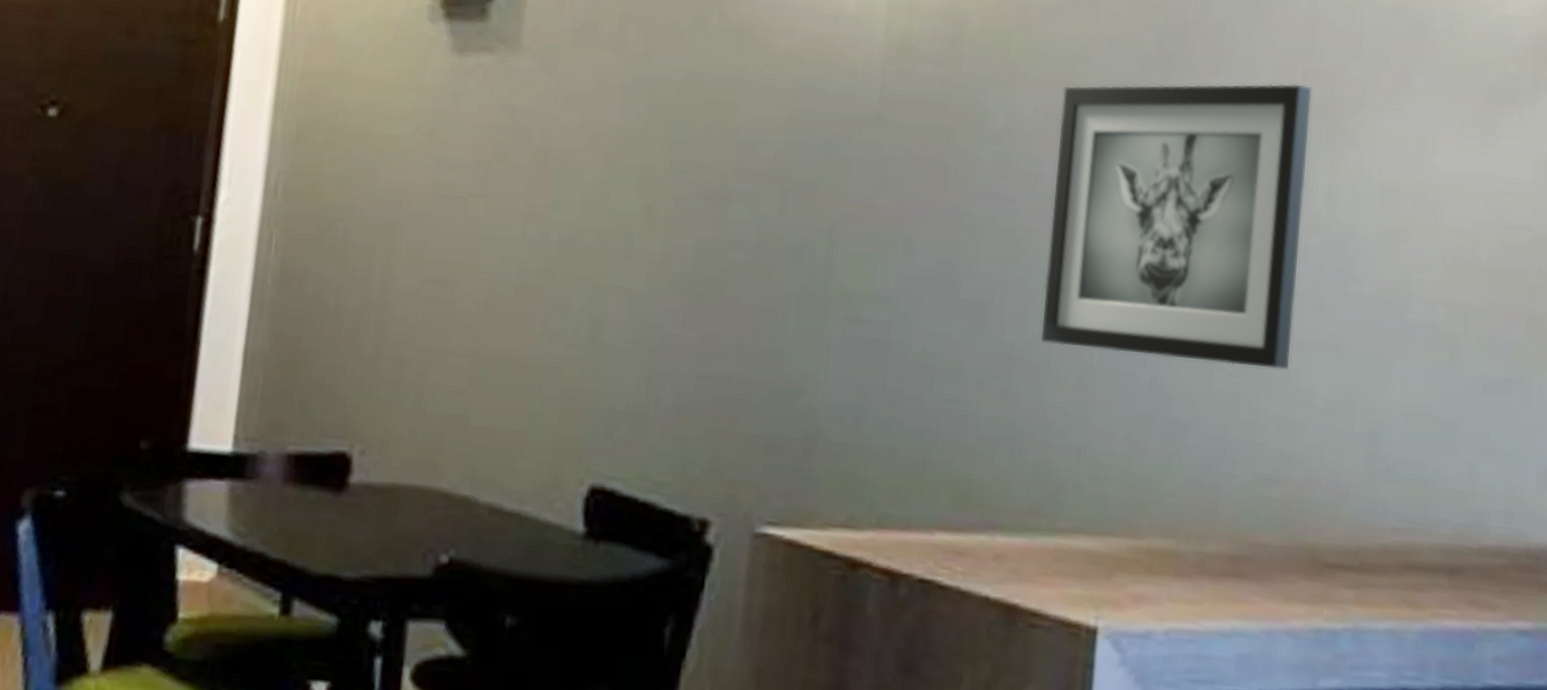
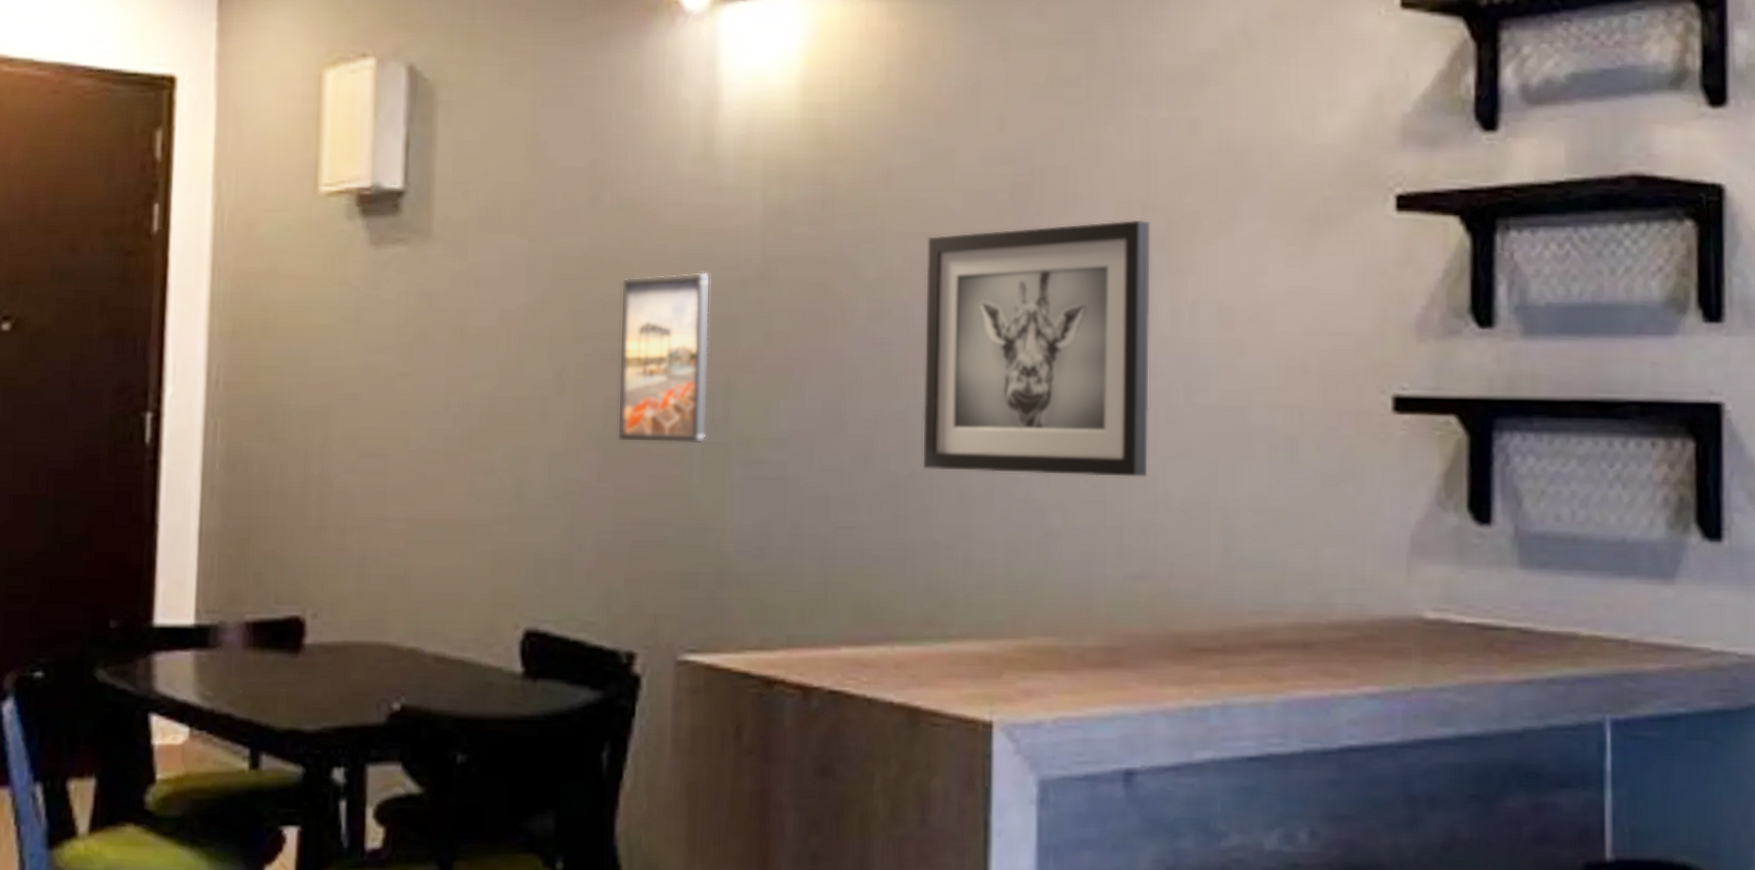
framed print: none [706,106,822,296] -> present [617,272,711,444]

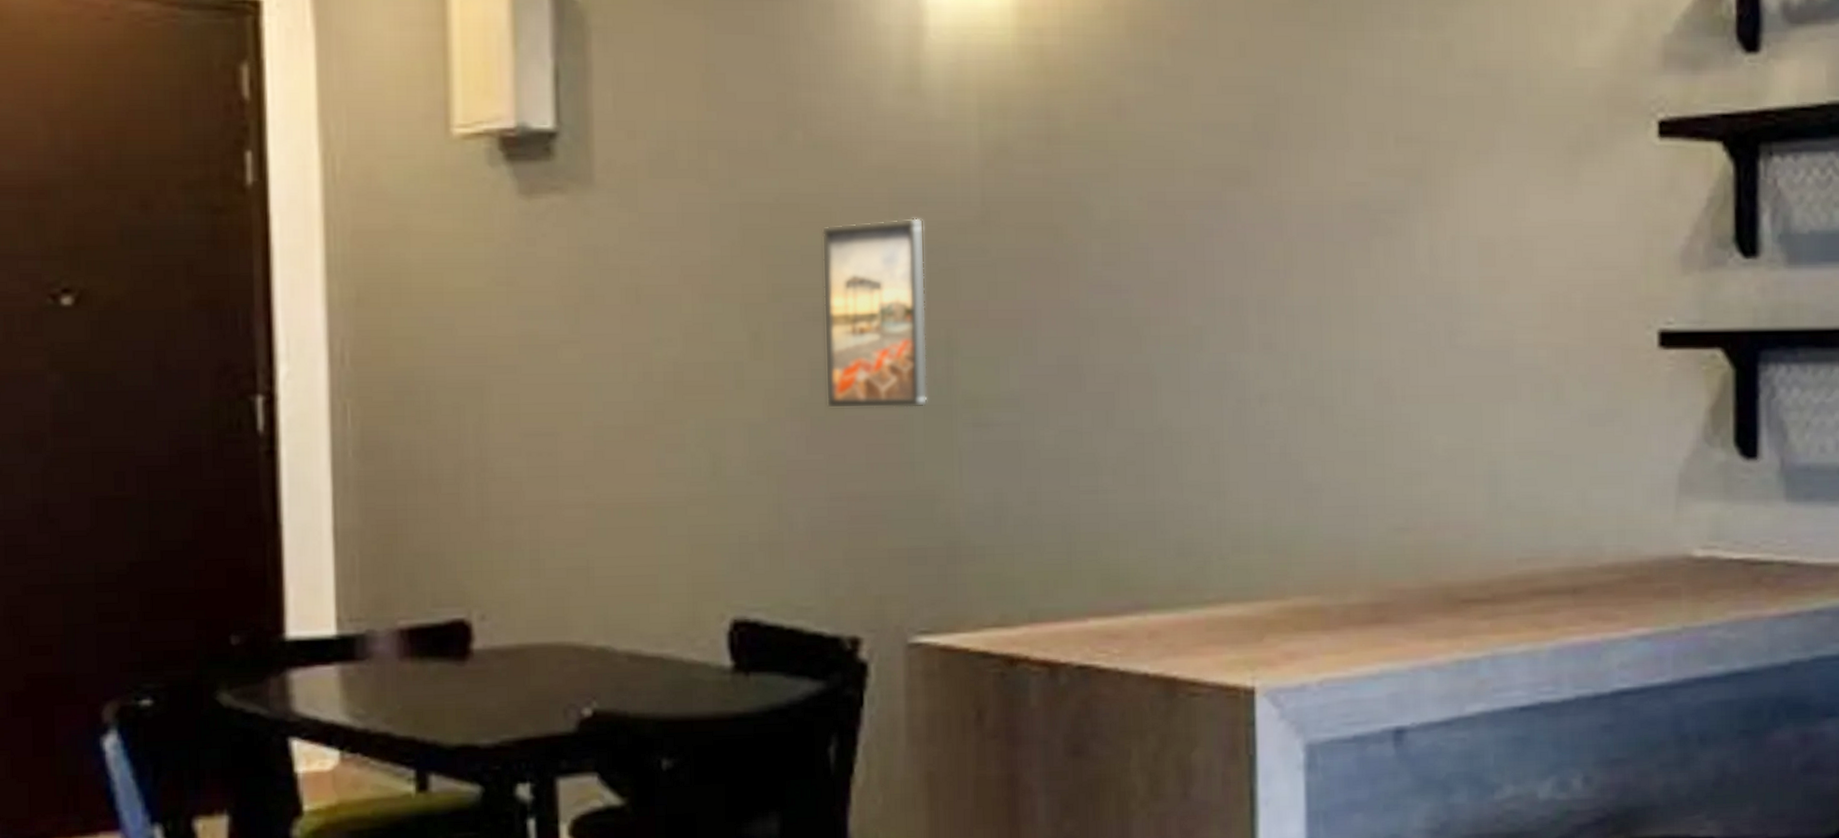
wall art: present [923,219,1151,478] -> none [1164,151,1410,426]

